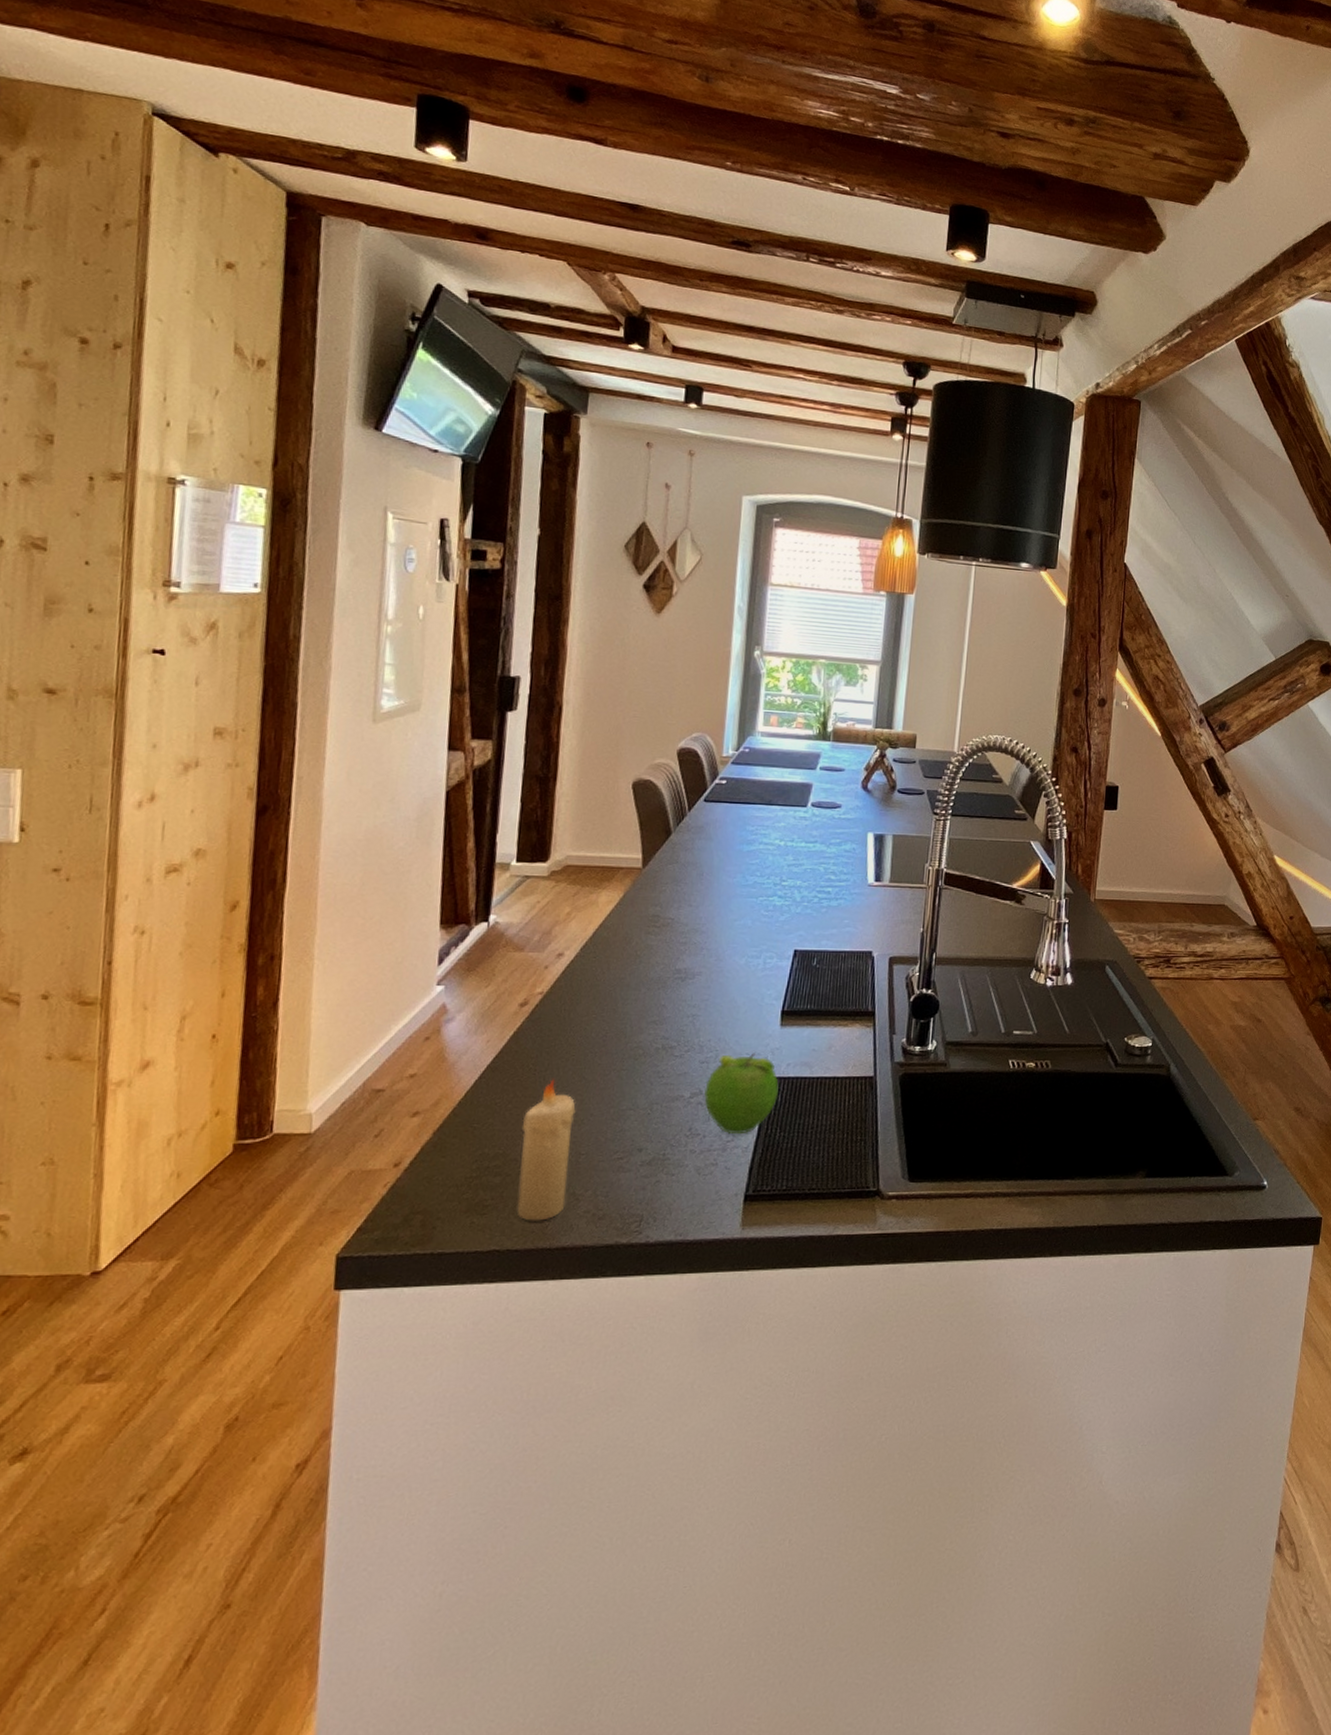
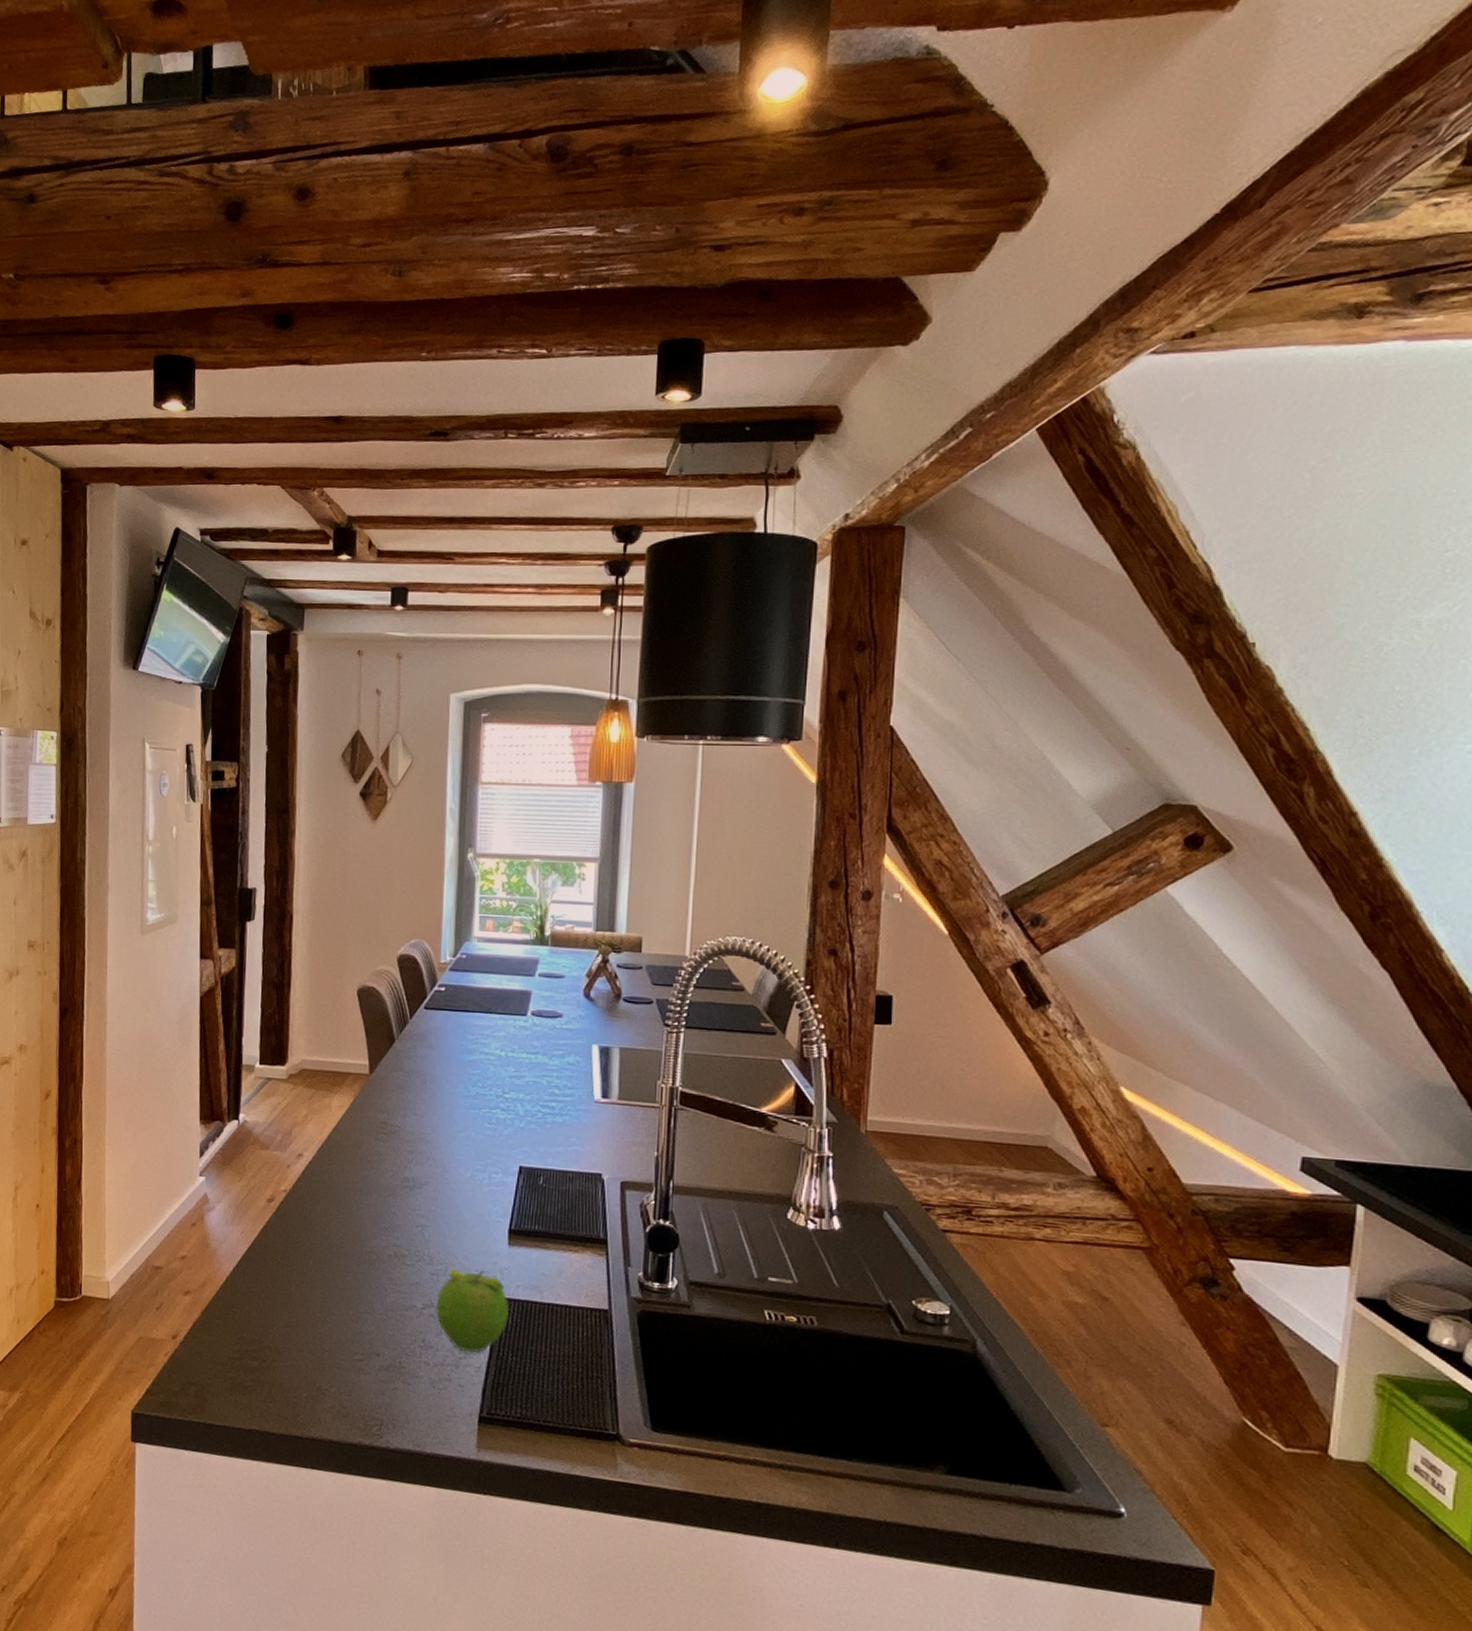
candle: present [516,1079,576,1221] -> none [272,1275,319,1409]

